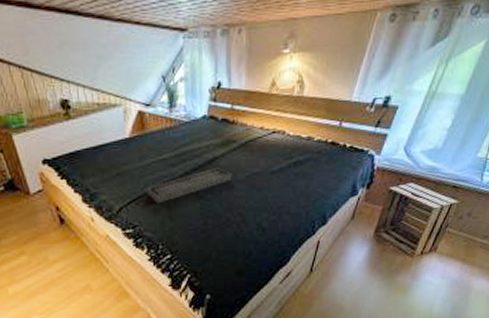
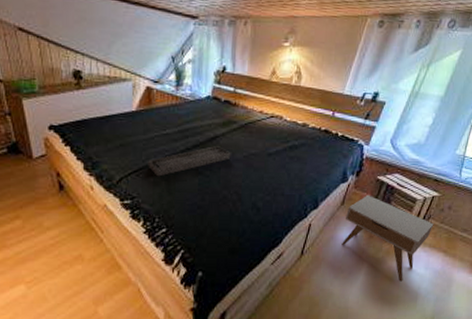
nightstand: none [352,207,452,293] -> present [342,194,434,282]

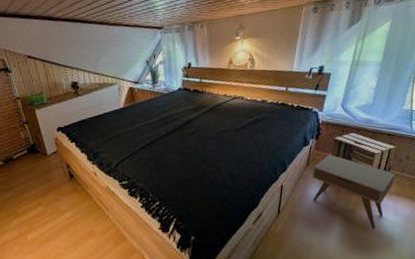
tray: present [148,146,231,177] -> none [137,128,205,159]

